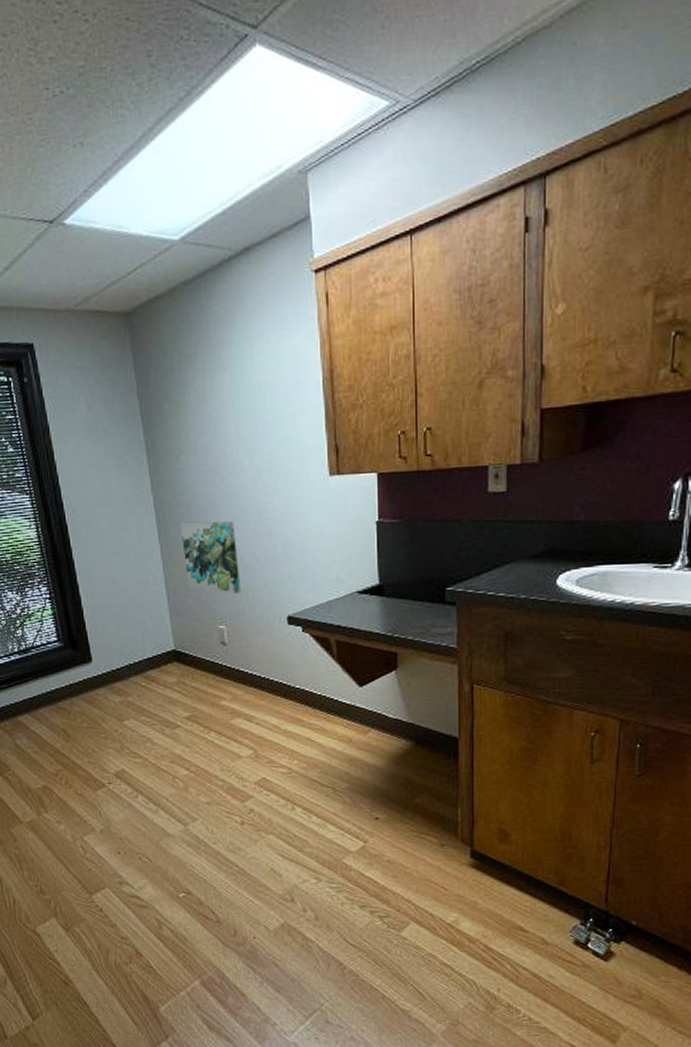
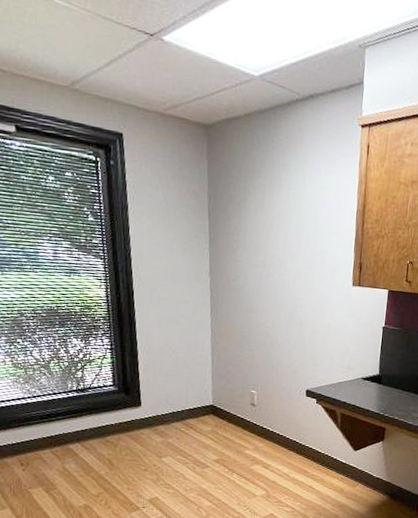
wall art: present [179,521,241,595] -> none [229,303,274,368]

